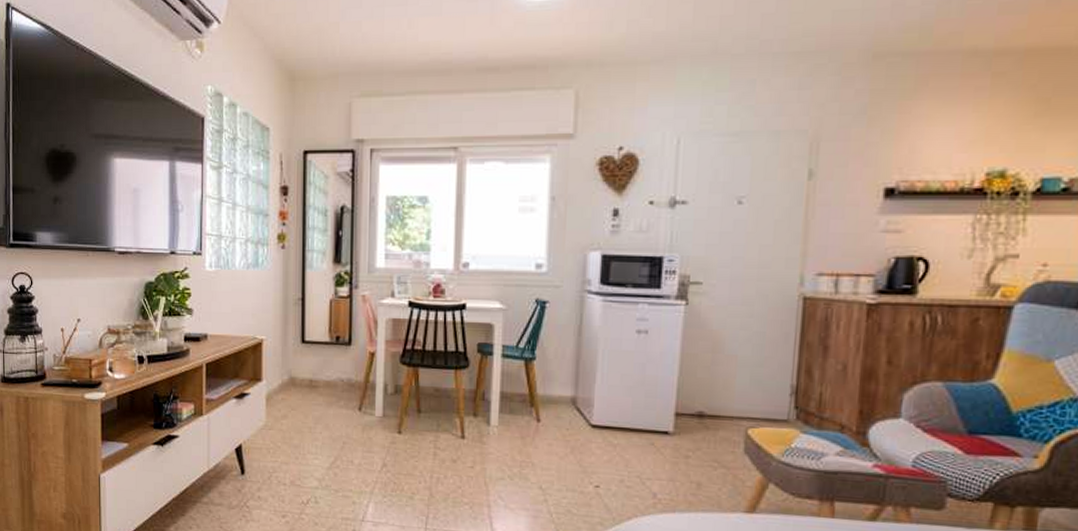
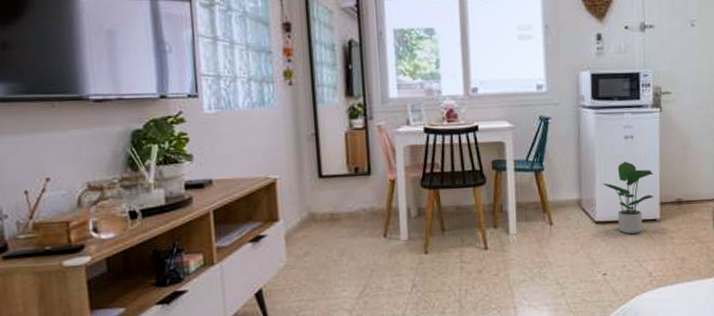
potted plant: none [603,359,670,445] -> present [602,161,654,234]

